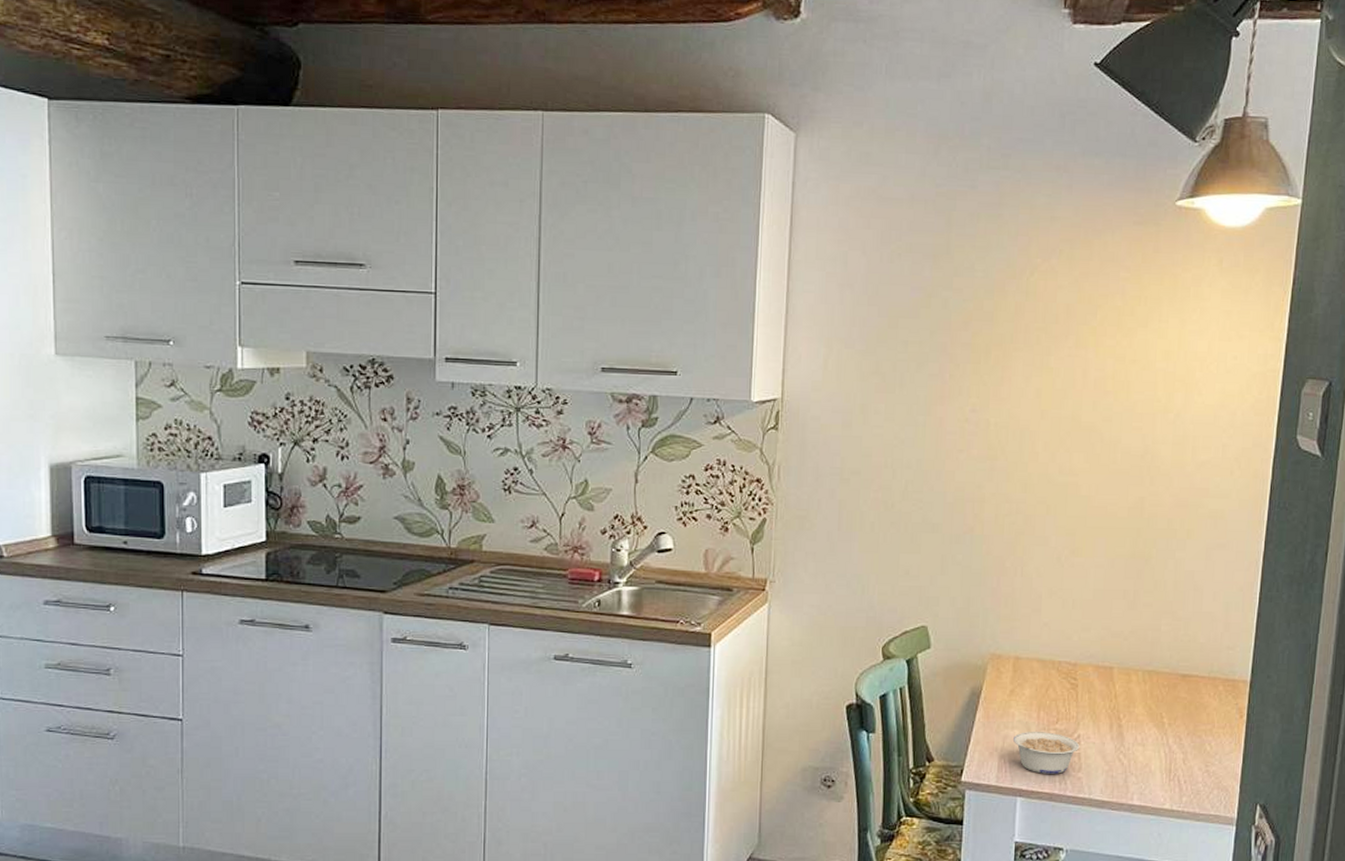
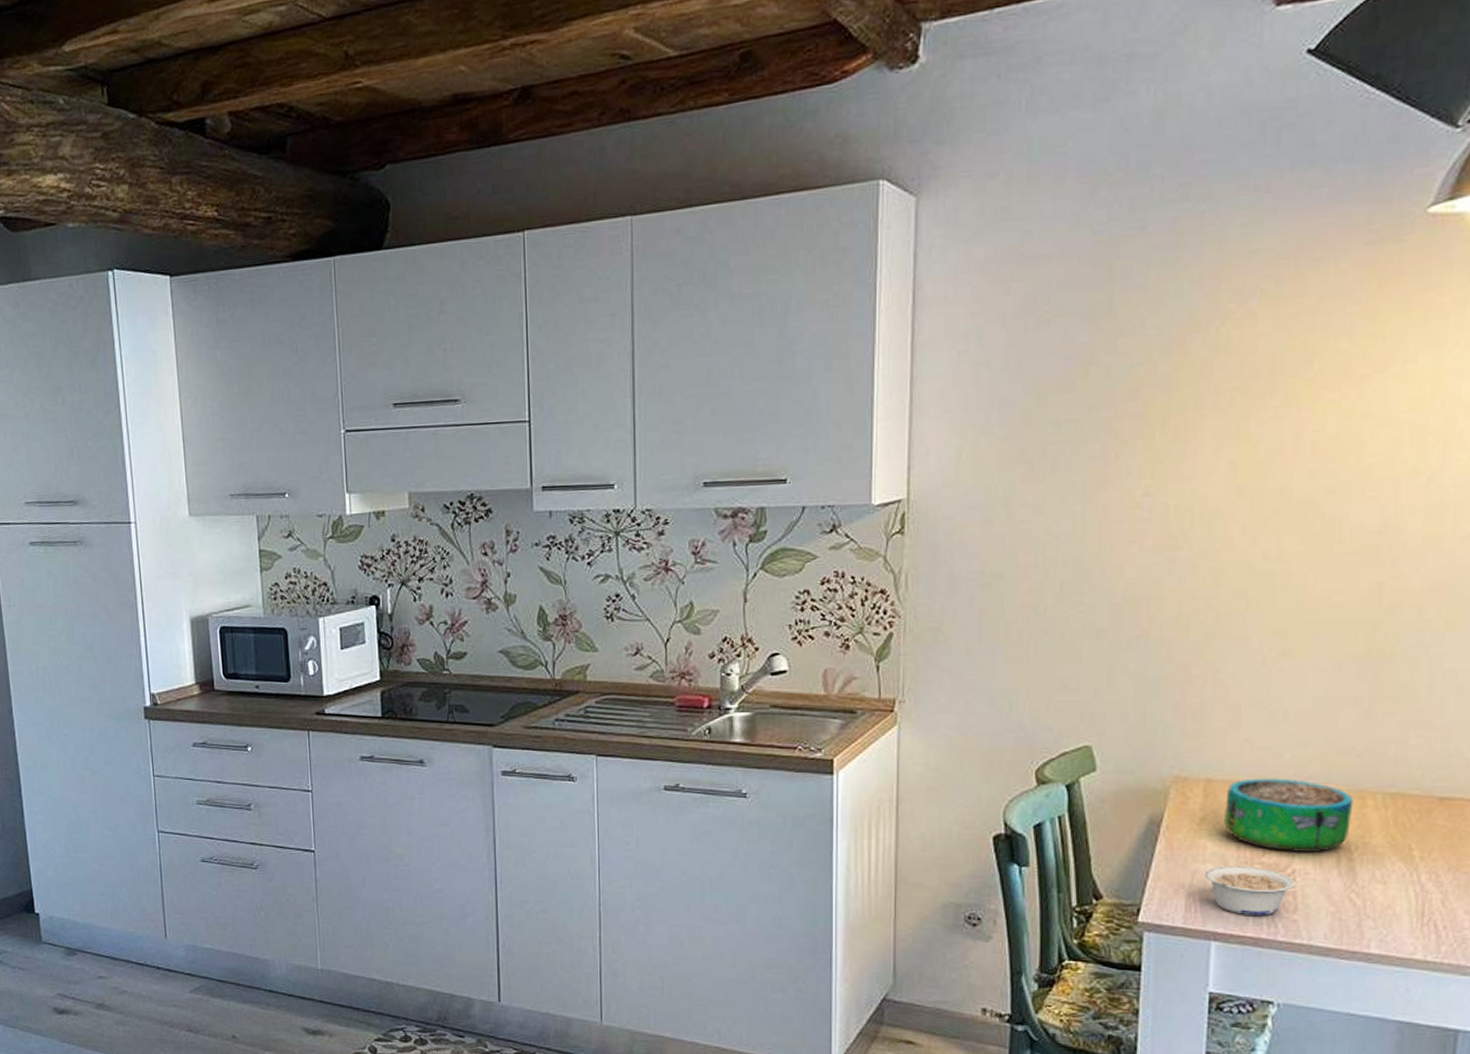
decorative bowl: none [1028,656,1122,720] -> present [1224,778,1354,852]

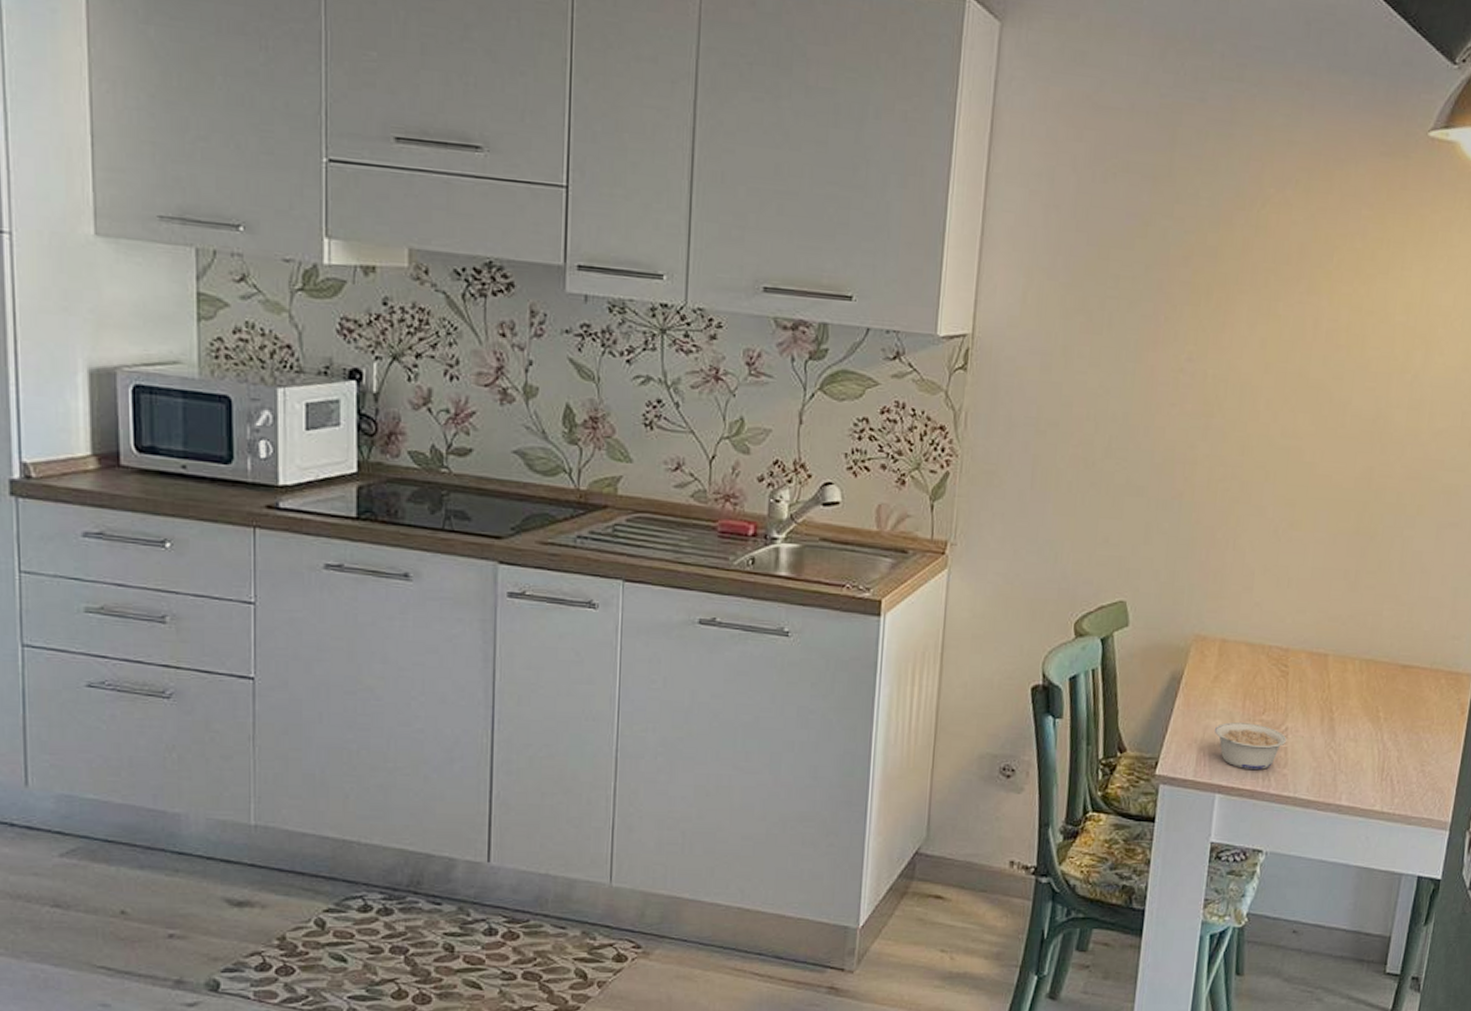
decorative bowl: present [1224,778,1354,852] -> none [1234,640,1338,712]

